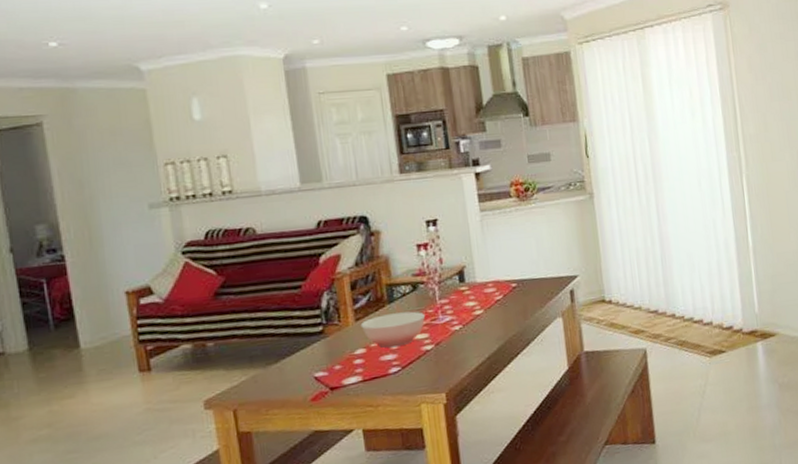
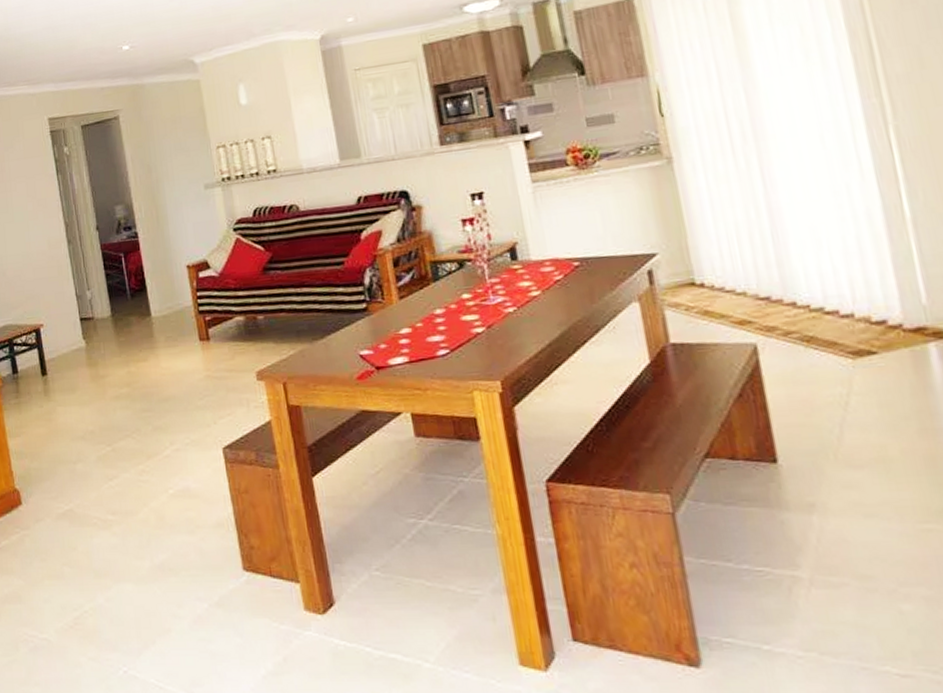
bowl: present [360,311,426,348] -> none [404,290,475,329]

